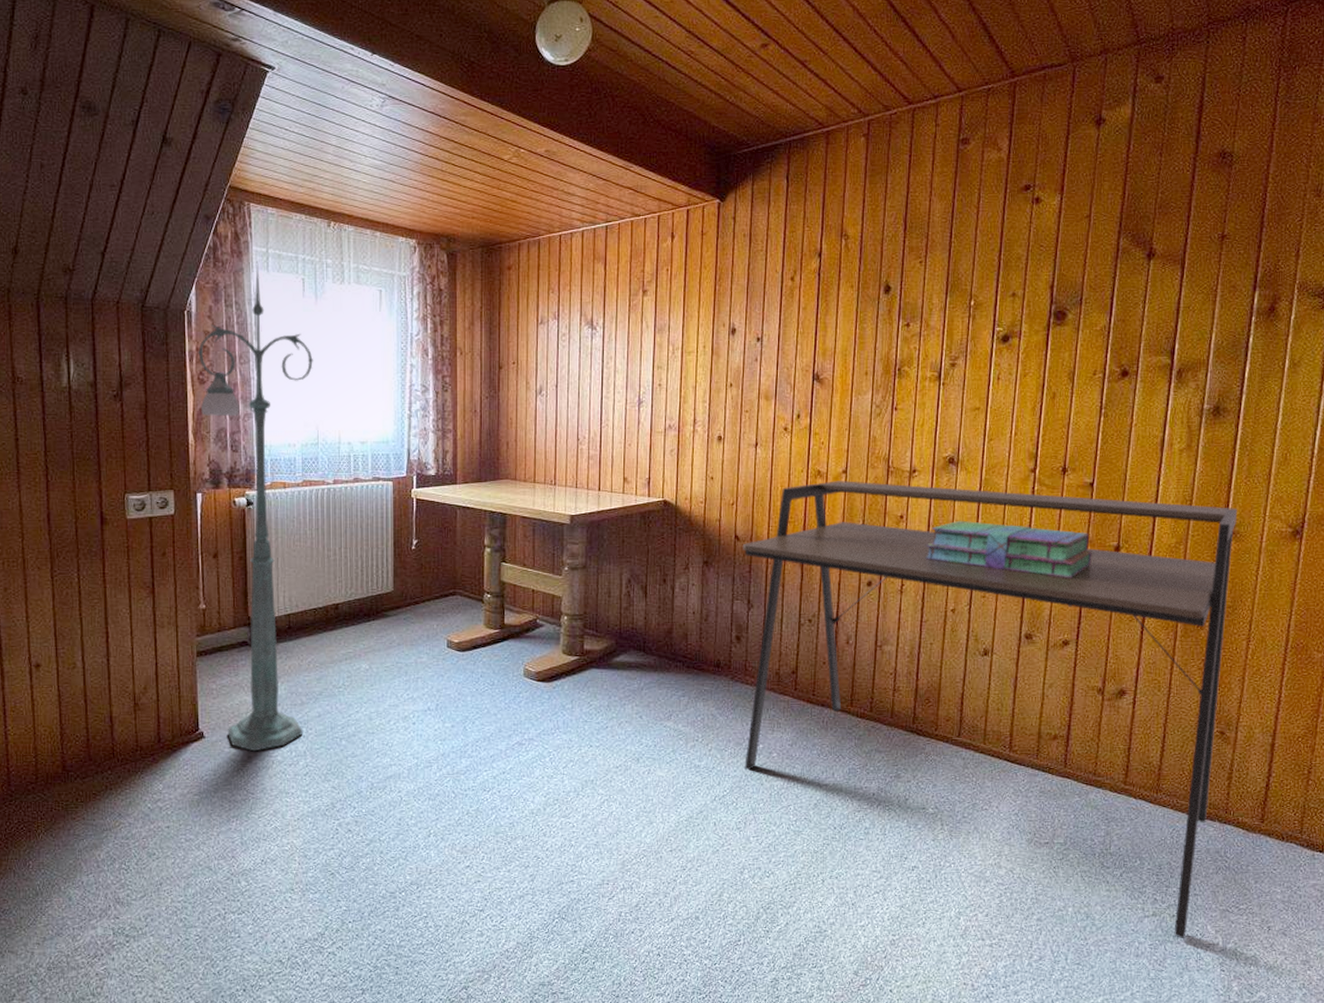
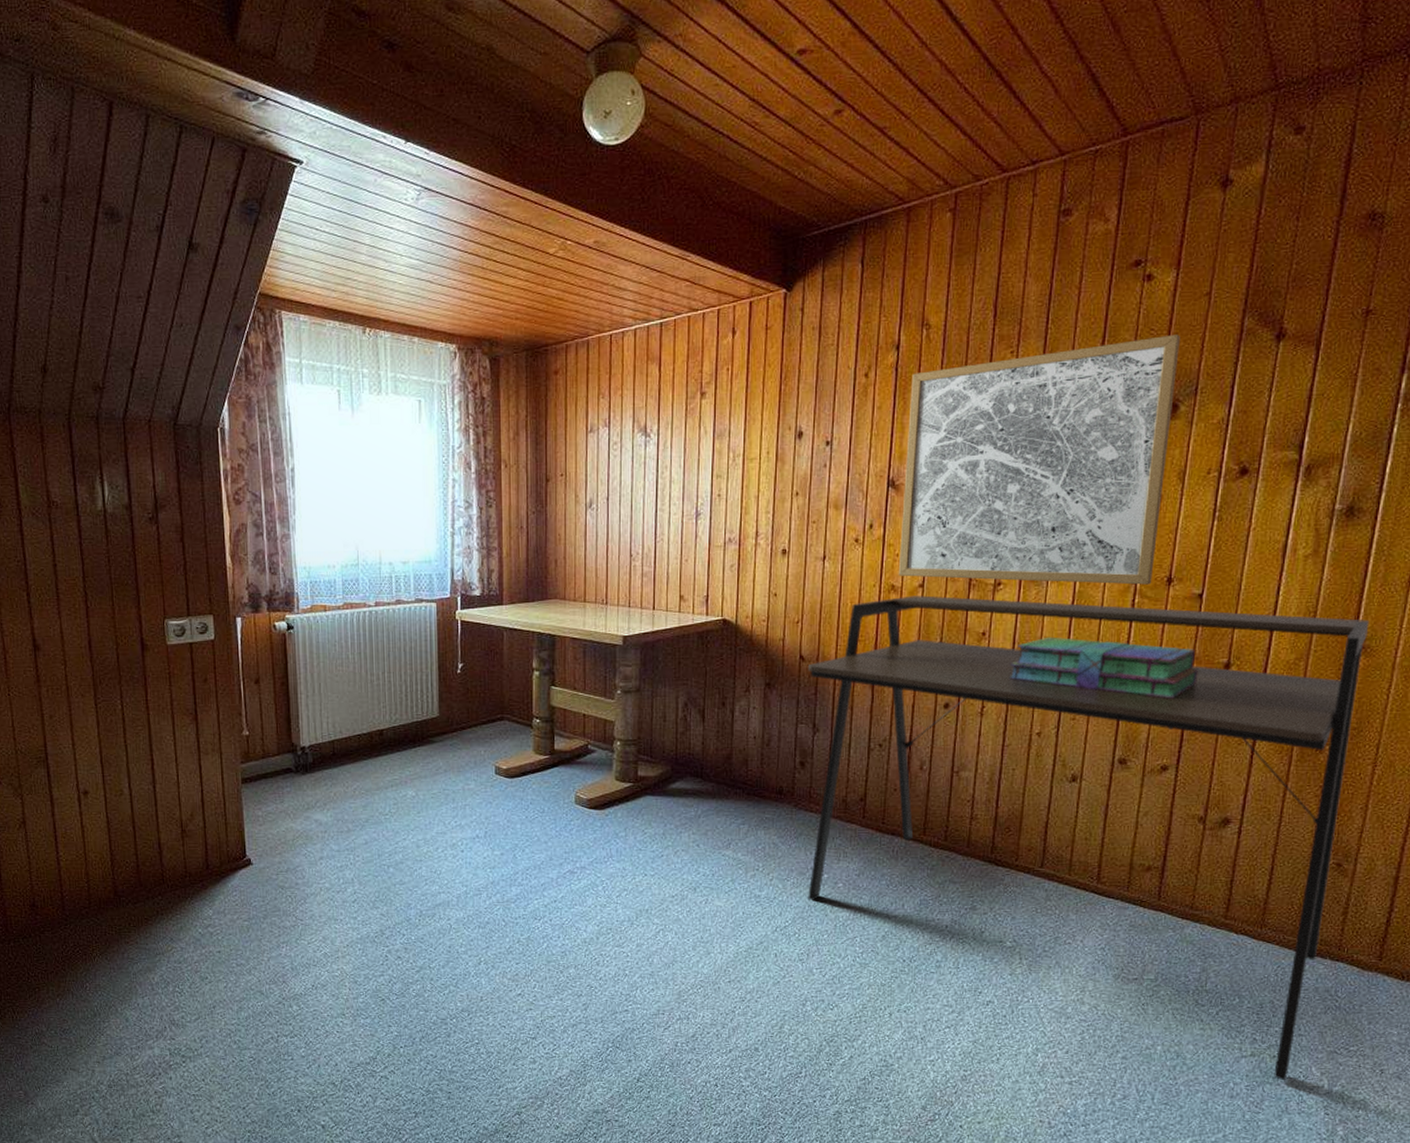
floor lamp: present [197,261,313,752] -> none [231,373,351,878]
wall art: none [823,251,1066,474] -> present [898,334,1180,585]

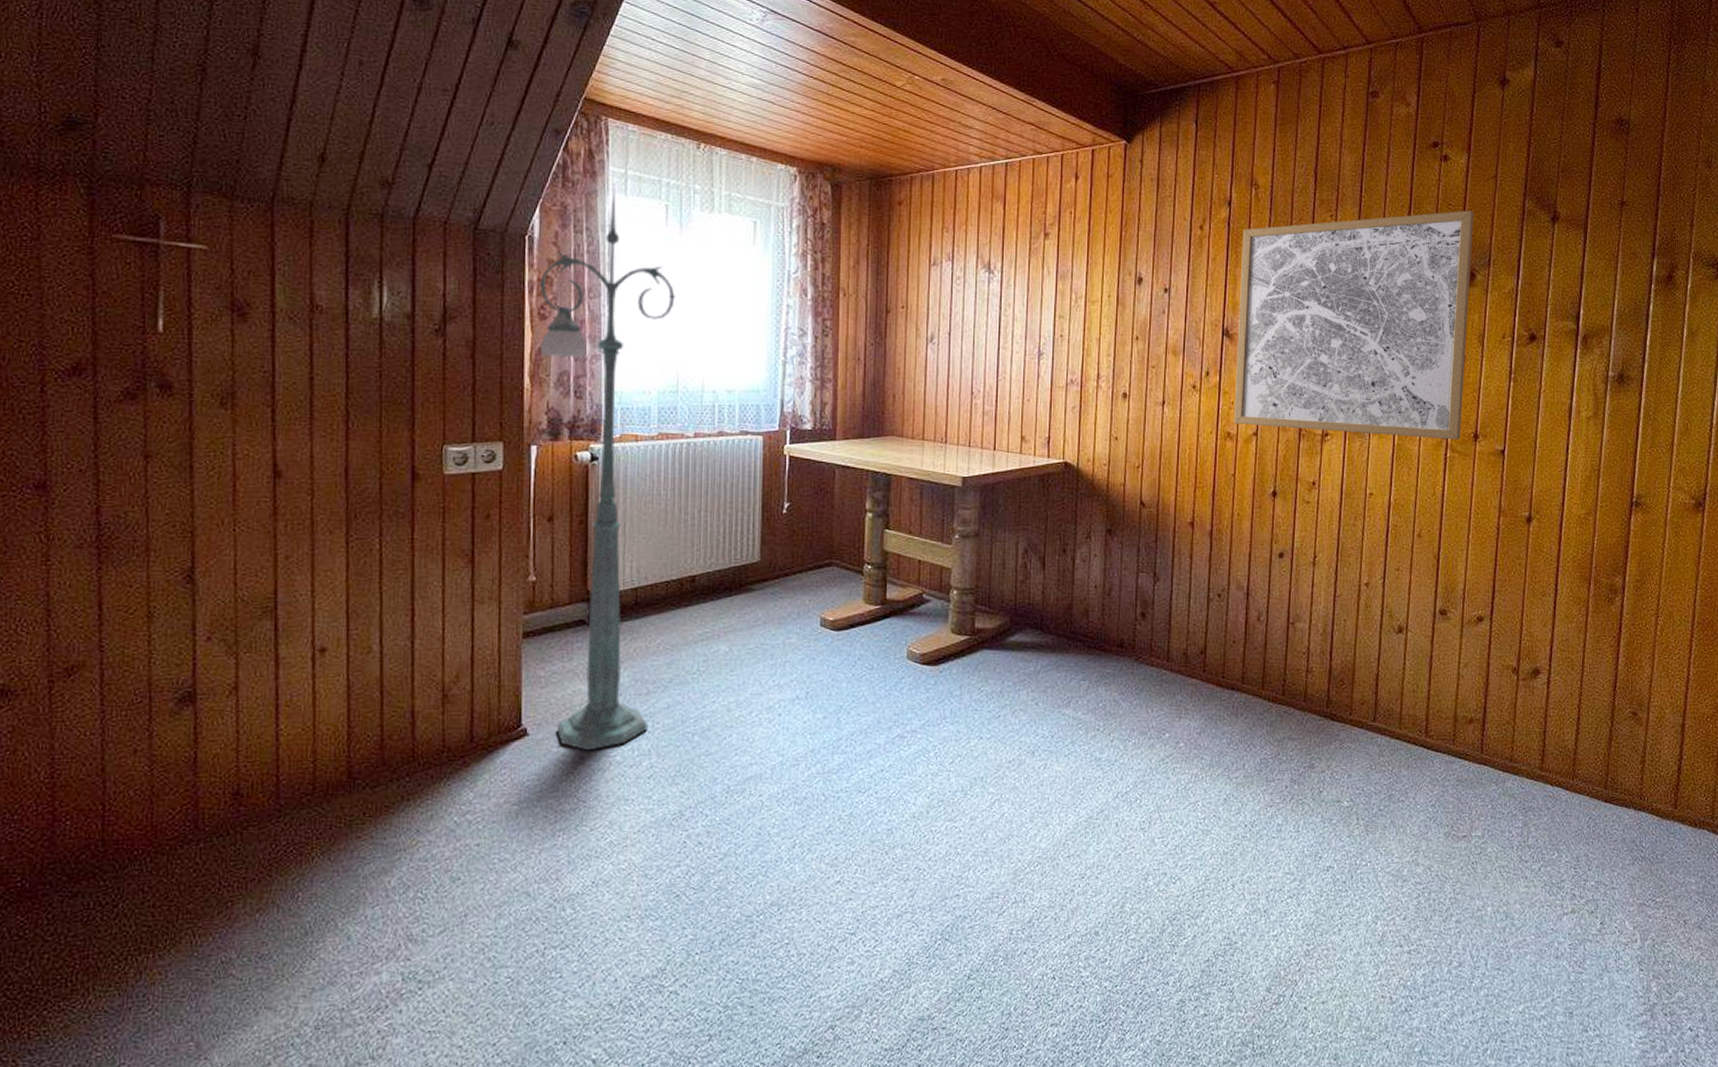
floor lamp: none [231,373,351,878] -> present [538,183,675,751]
desk: present [807,595,1370,1081] -> none [1148,443,1643,938]
stack of books: present [1010,636,1198,699] -> none [1339,487,1504,550]

